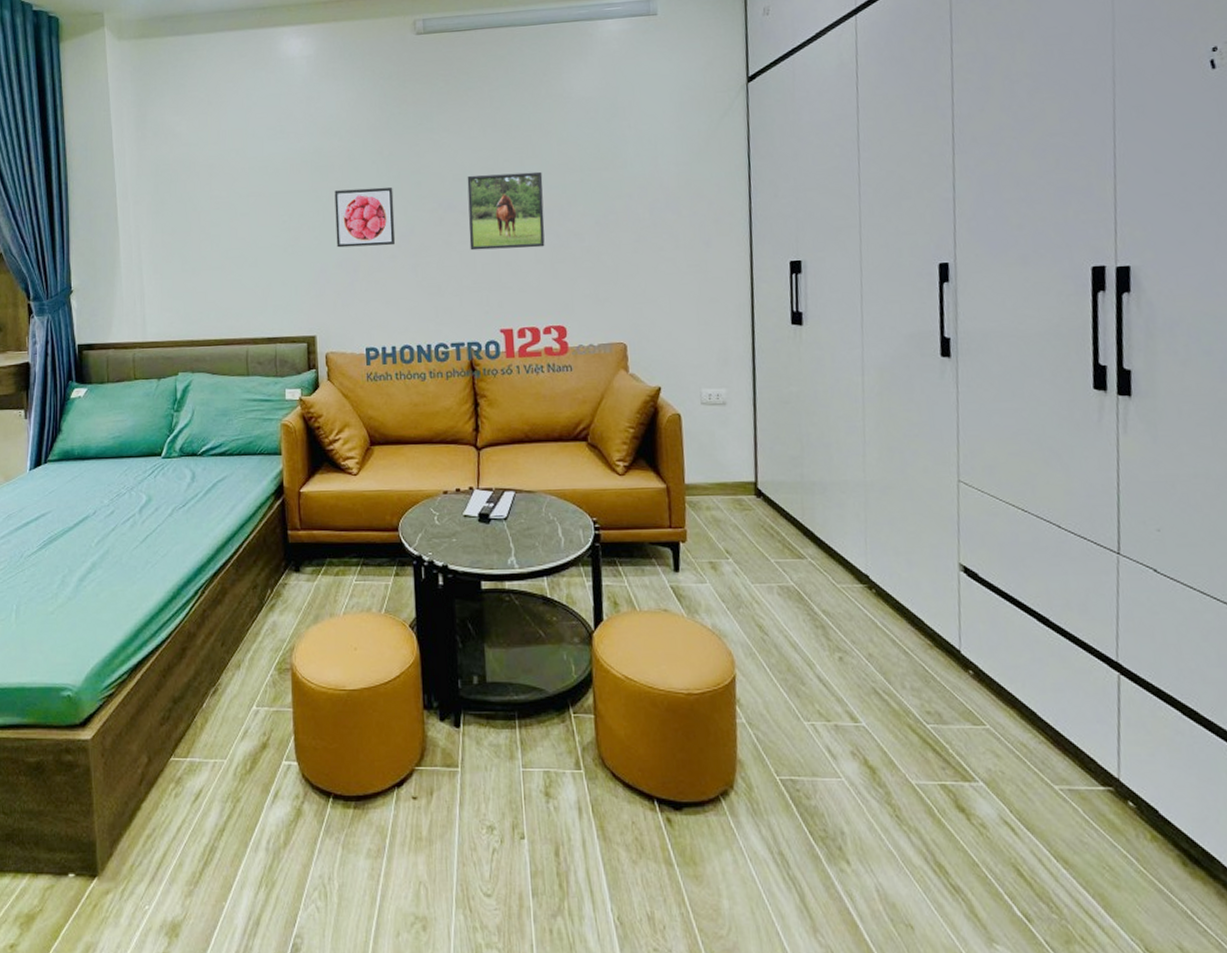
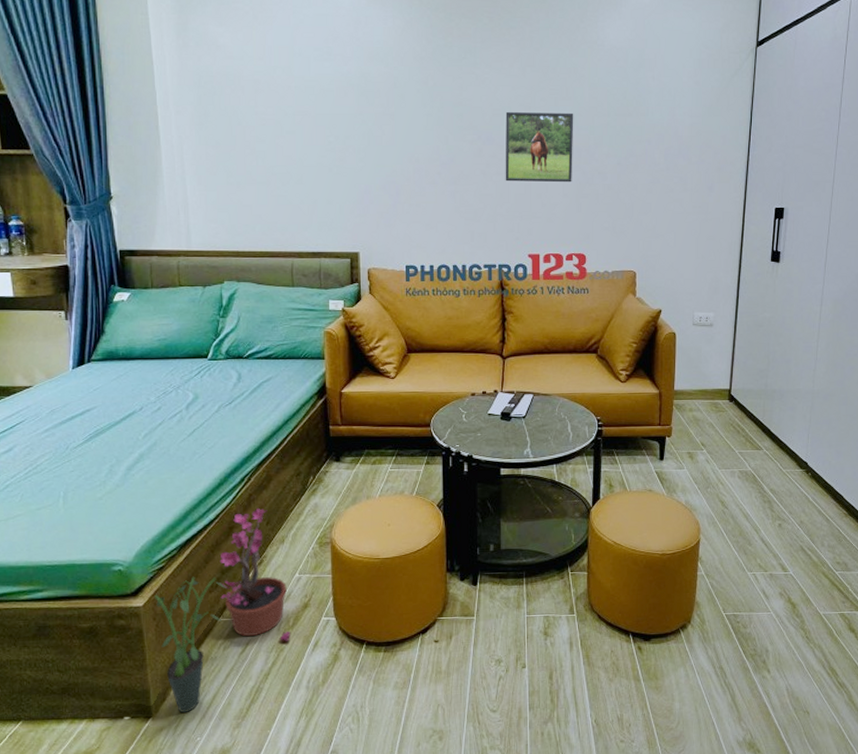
potted plant: none [104,705,179,872] -> present [155,576,226,713]
potted plant: none [171,627,248,789] -> present [219,509,290,641]
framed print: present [334,186,396,248] -> none [380,116,437,172]

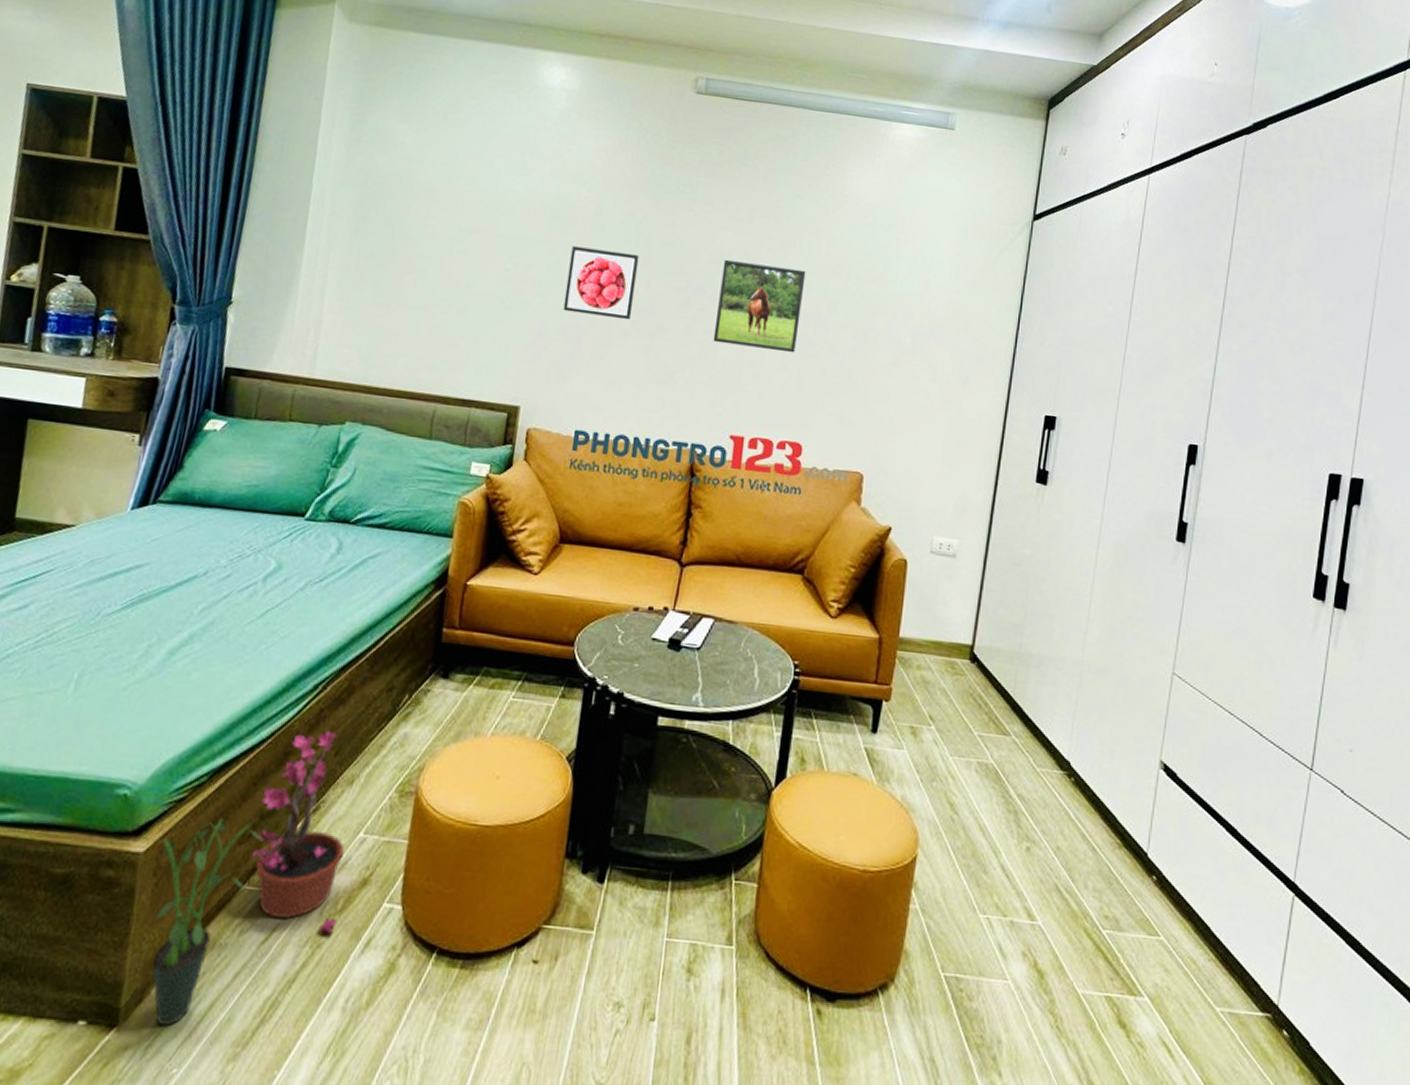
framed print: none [380,116,437,172] -> present [563,246,640,320]

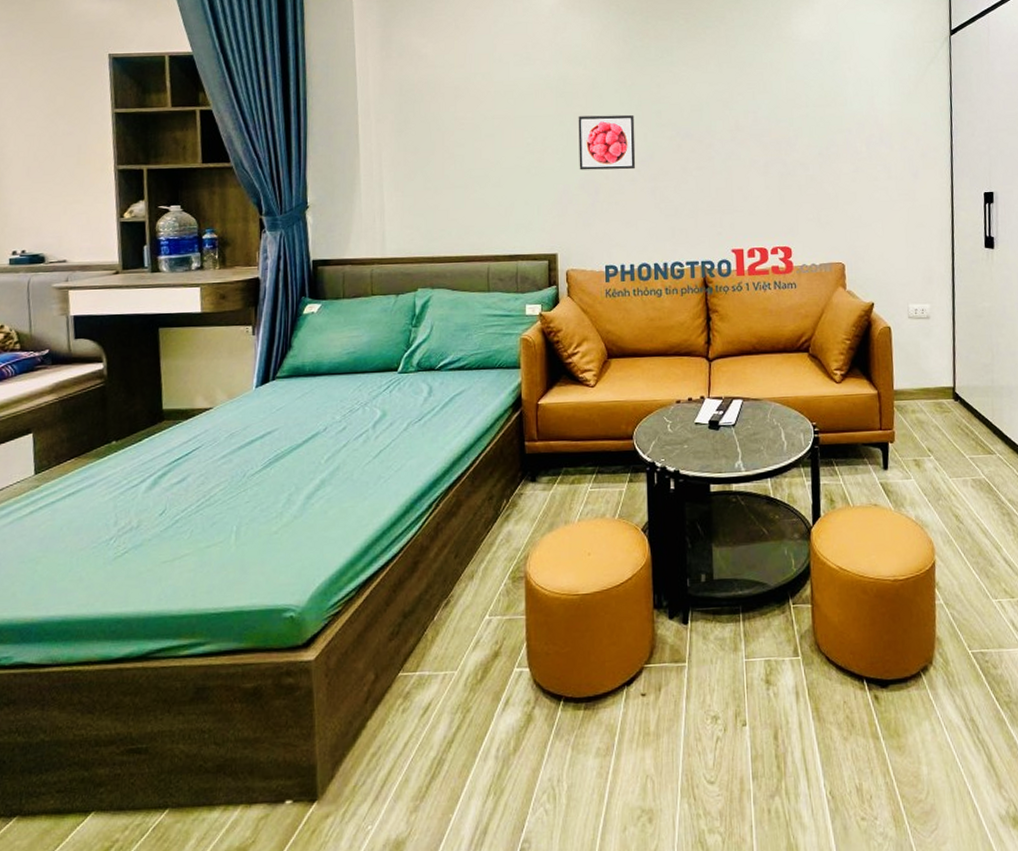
potted plant: present [152,817,263,1026] -> none [328,622,408,793]
potted plant: present [251,731,345,933] -> none [400,539,478,699]
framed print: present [713,259,806,353] -> none [703,105,774,176]

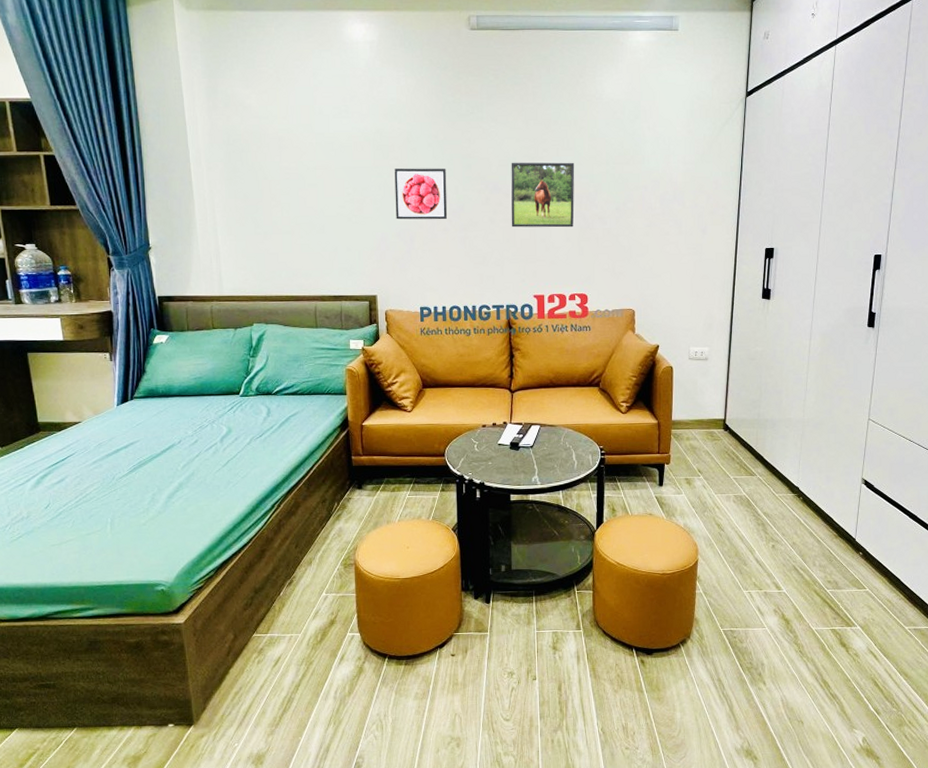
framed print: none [703,105,774,176] -> present [511,162,575,228]

